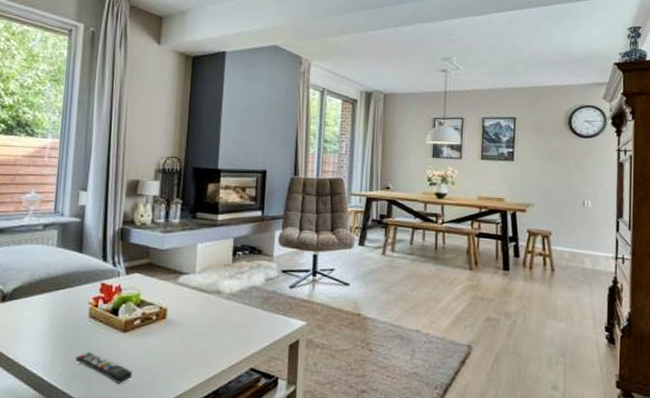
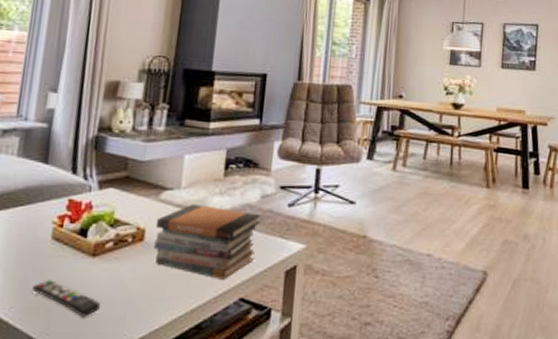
book stack: none [174,286,266,352] -> present [153,203,261,279]

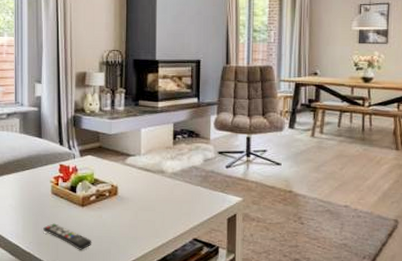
book stack: present [153,203,261,279] -> none [125,166,205,224]

